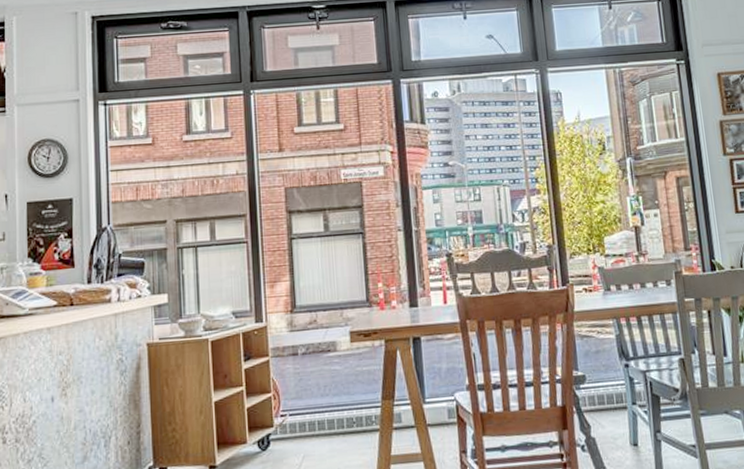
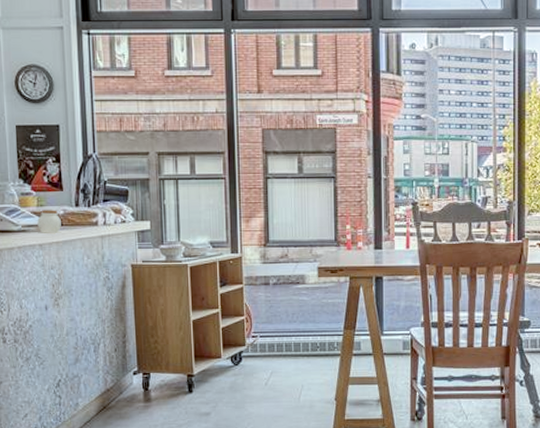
jar: none [46,289,72,316] -> present [37,210,61,233]

